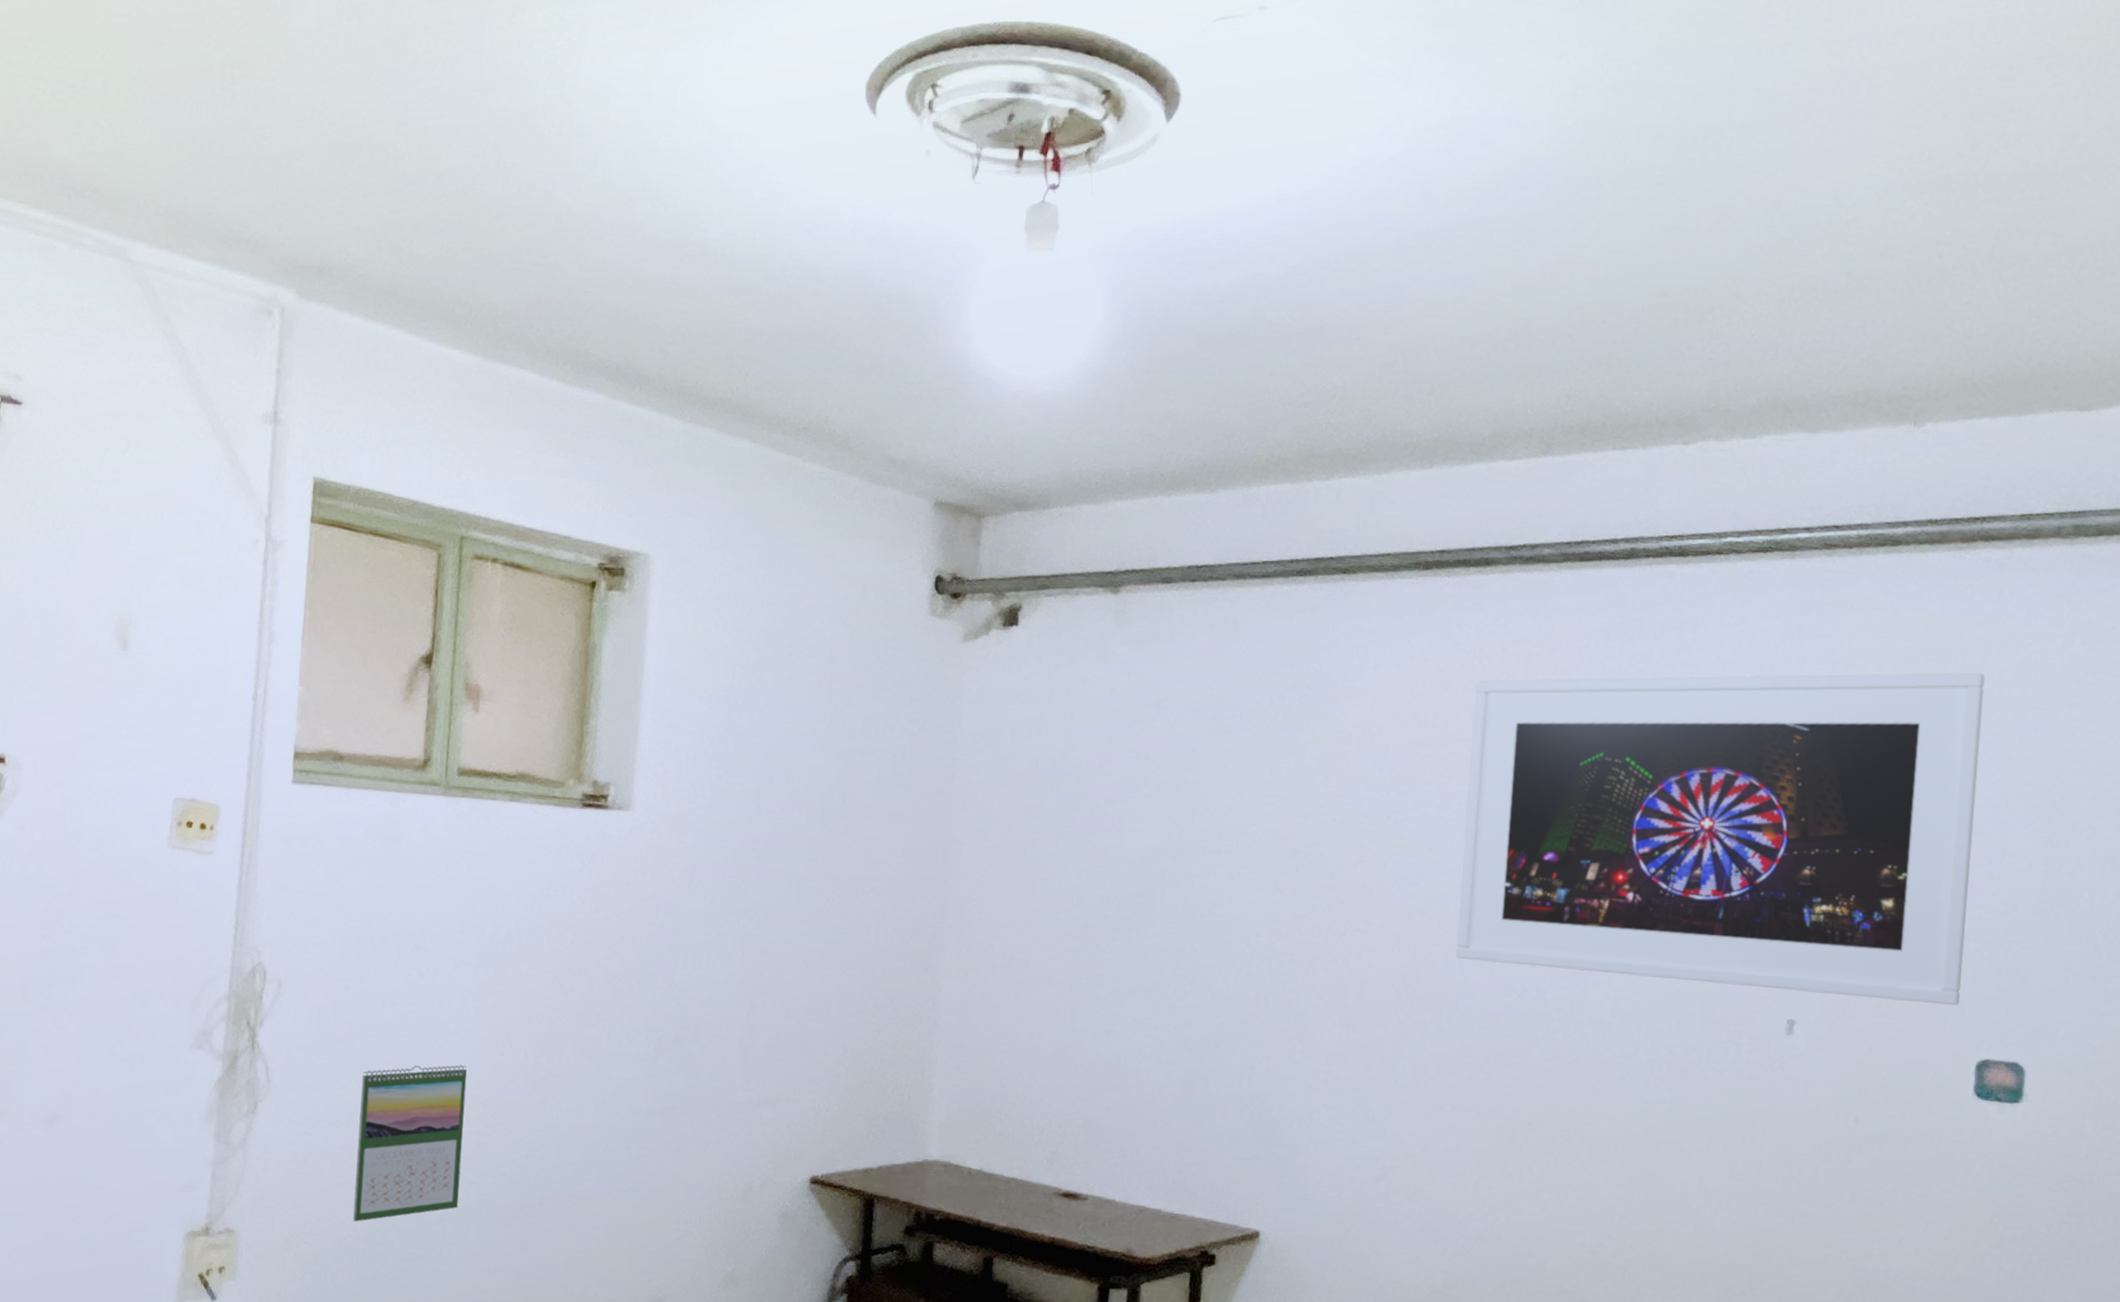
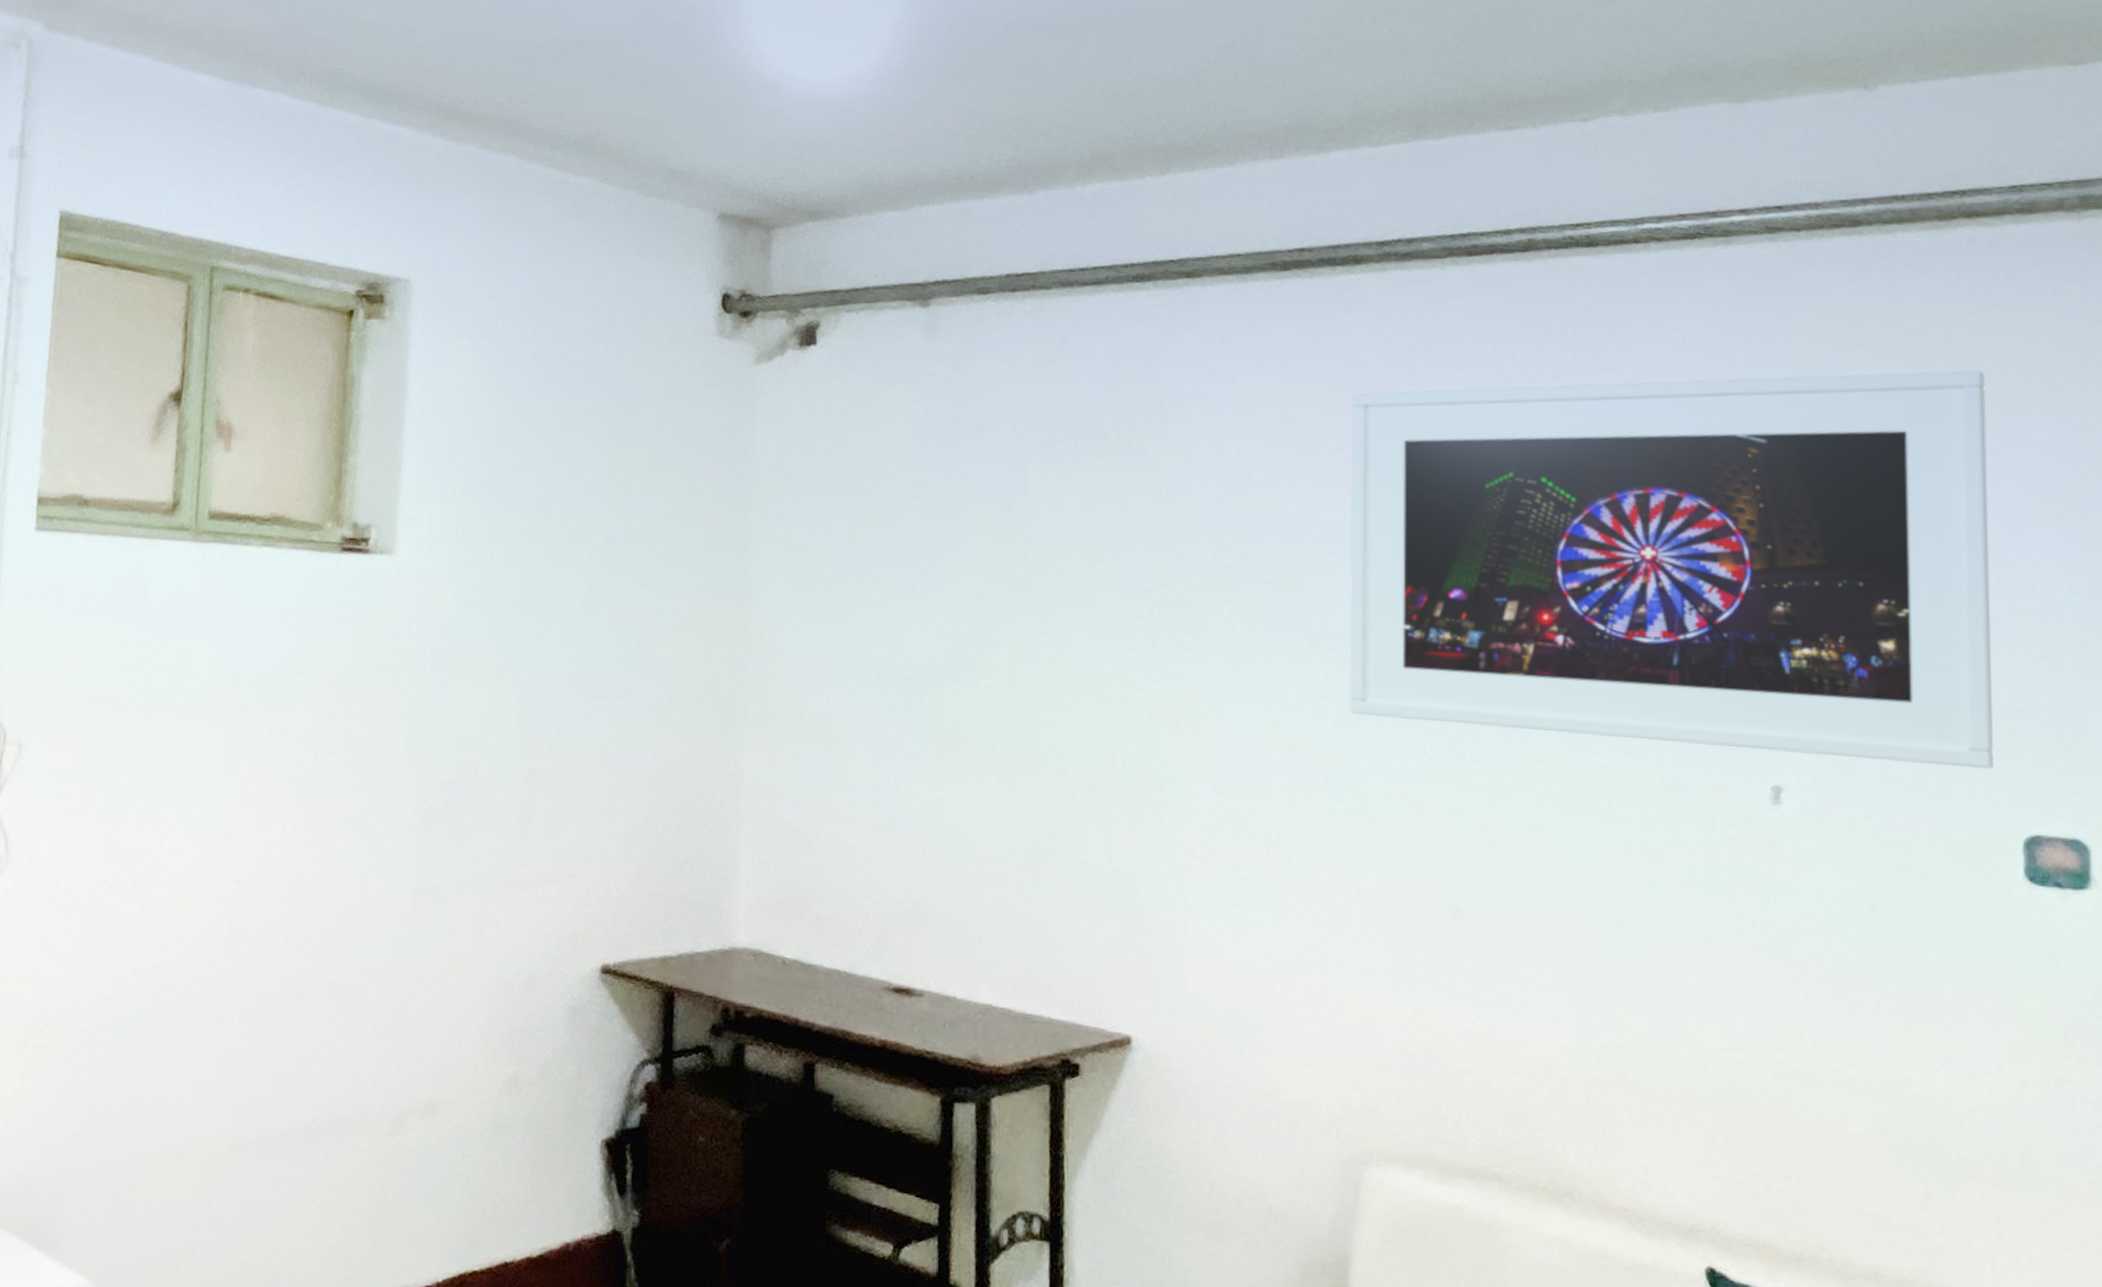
calendar: present [352,1065,468,1222] -> none [95,835,220,1011]

